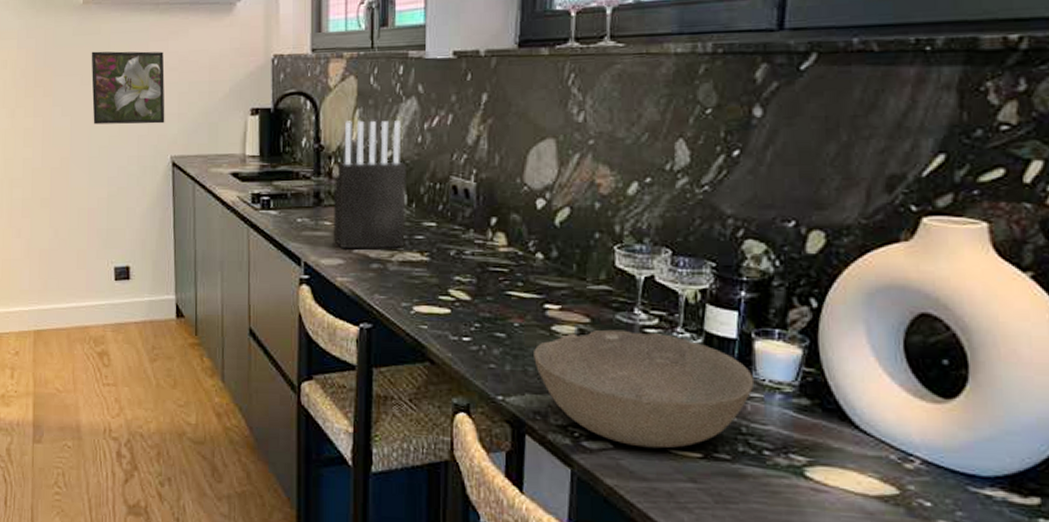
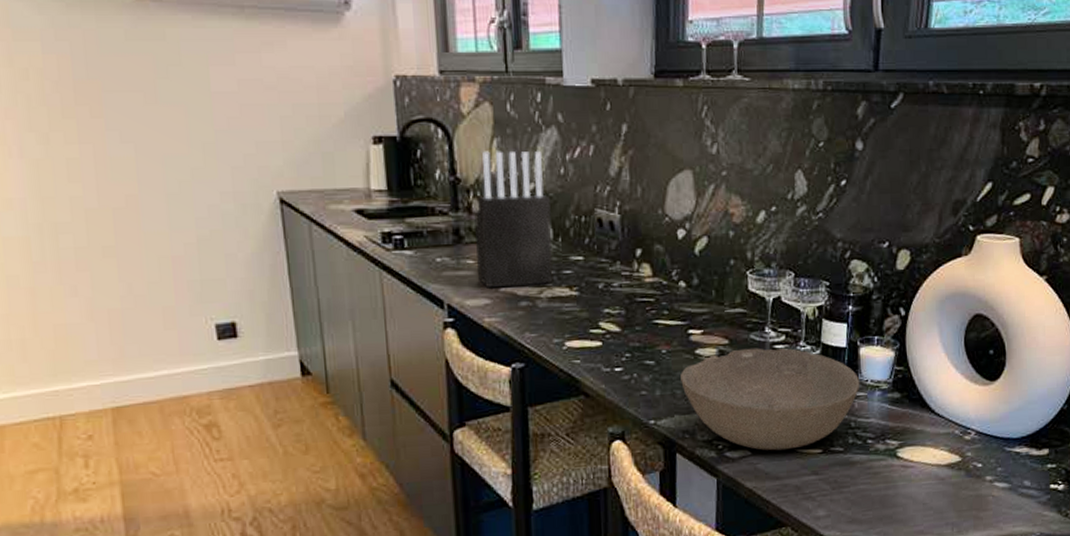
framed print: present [91,51,165,124] -> none [154,62,266,154]

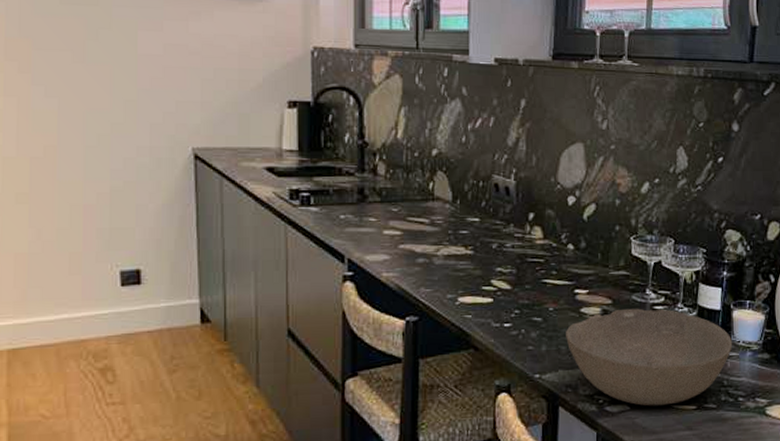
knife block: present [474,150,553,289] -> none [378,118,452,245]

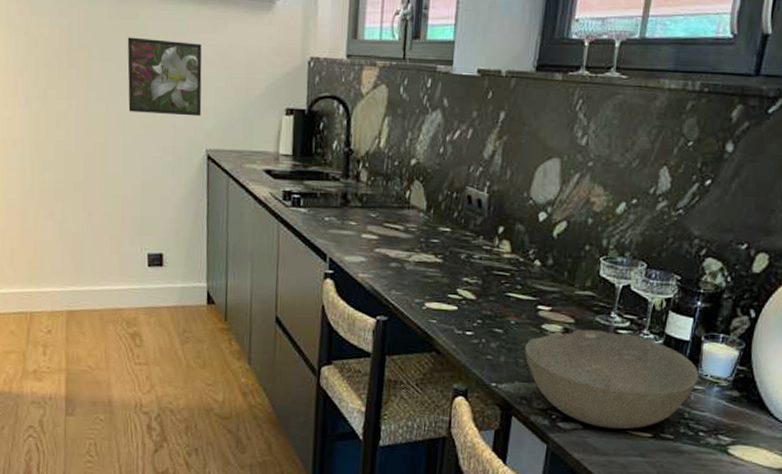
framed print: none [86,25,185,112] -> present [127,37,202,117]

